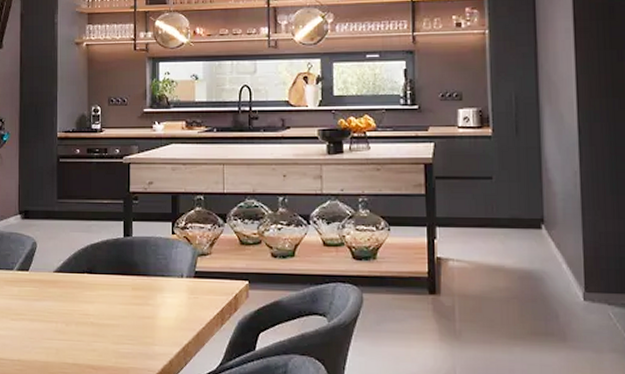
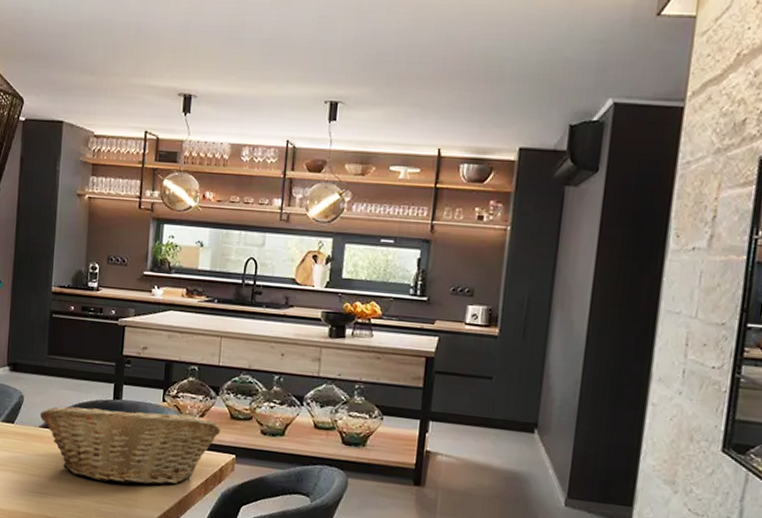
fruit basket: none [53,241,232,322] -> present [39,405,222,485]

